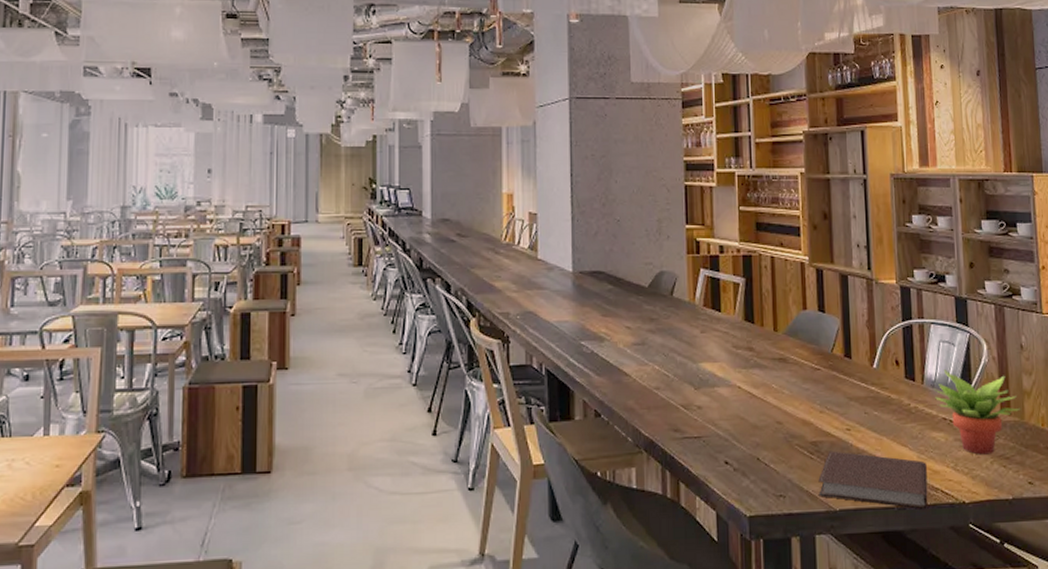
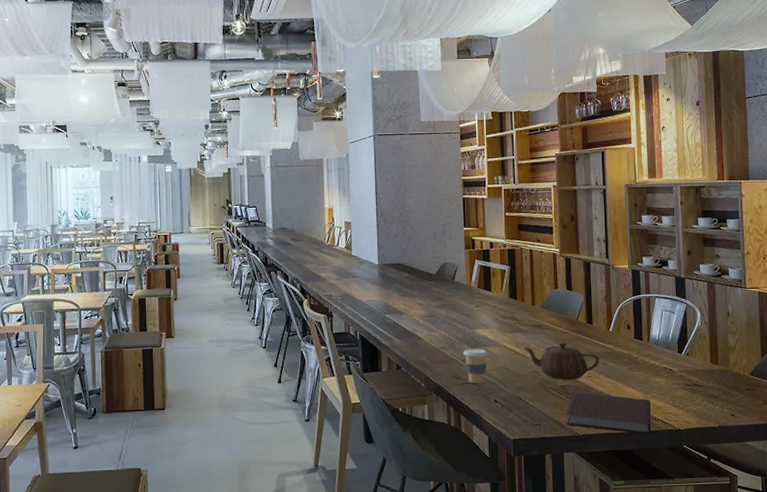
coffee cup: none [684,390,716,439] -> present [463,349,488,384]
teapot: none [762,382,862,435] -> present [523,342,600,381]
succulent plant: present [933,369,1020,455] -> none [657,331,726,395]

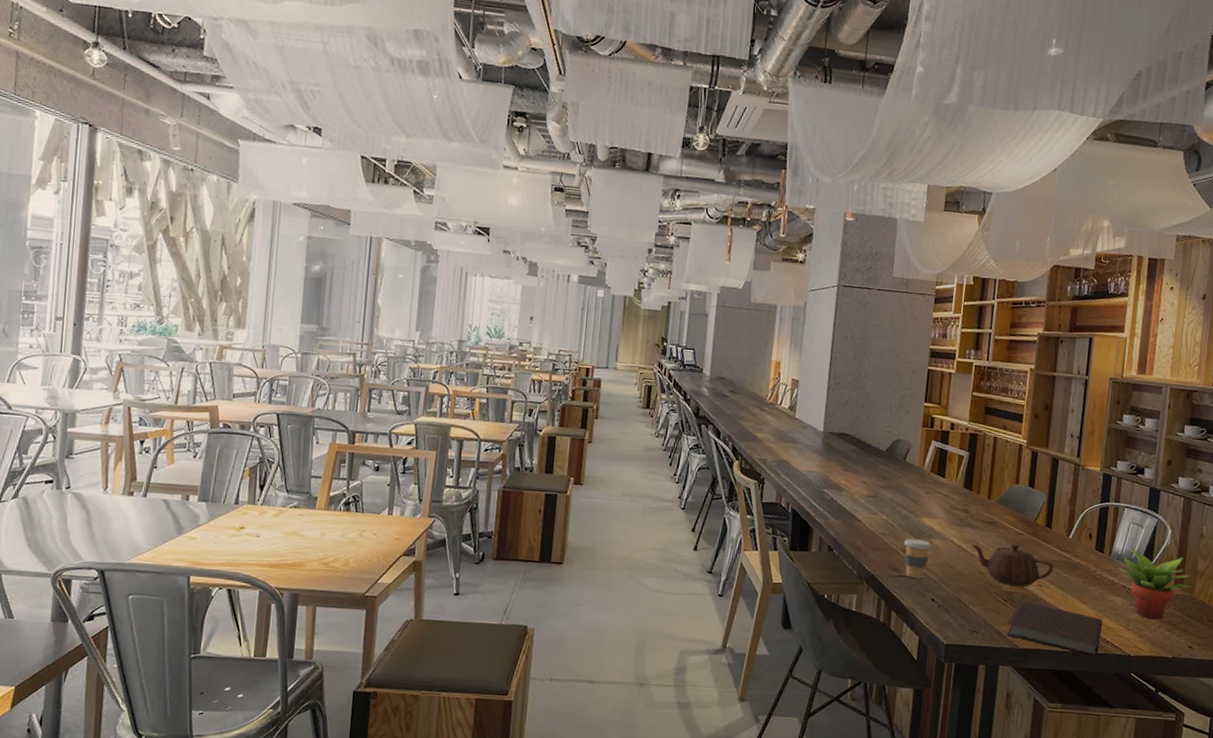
succulent plant: none [657,331,726,395] -> present [1118,546,1192,620]

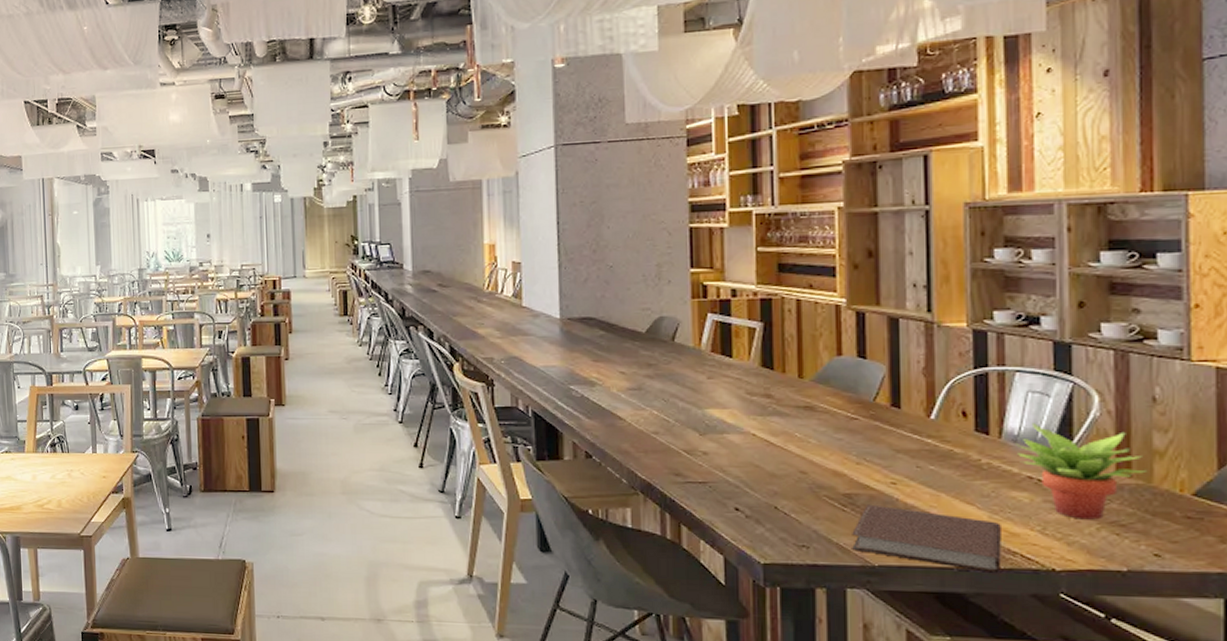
coffee cup: present [904,538,931,579] -> none [687,436,725,485]
teapot: present [971,544,1054,587] -> none [782,432,912,487]

